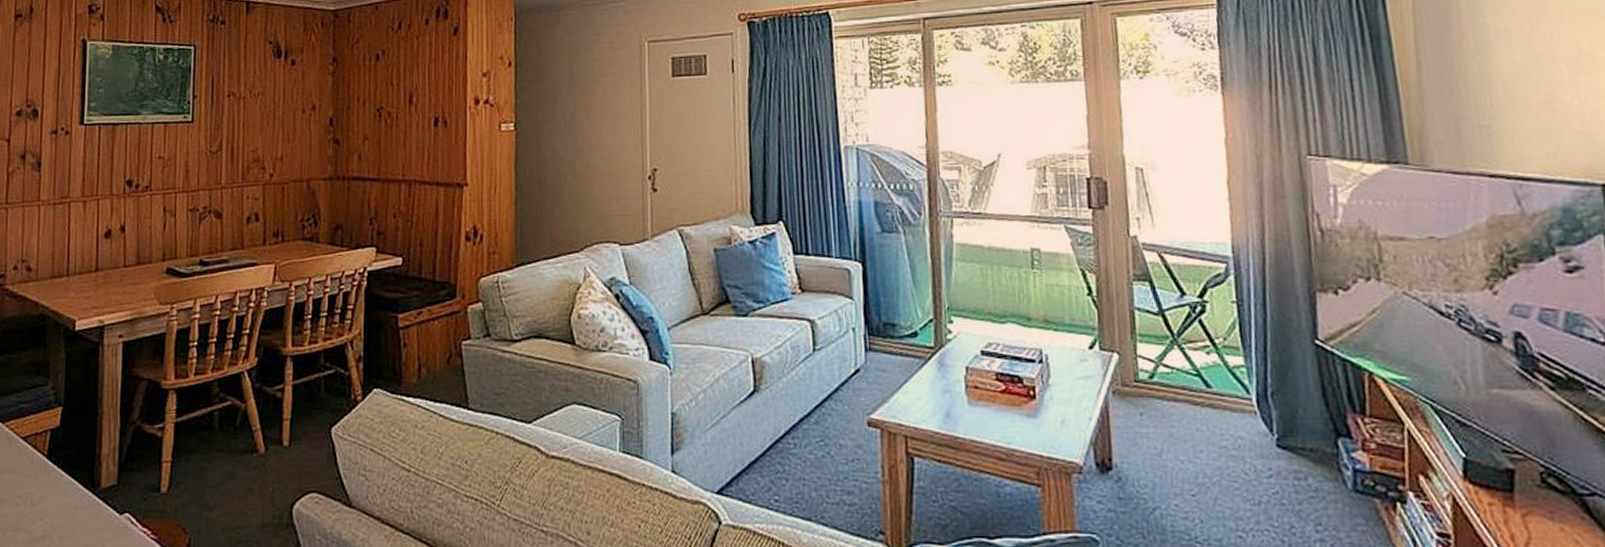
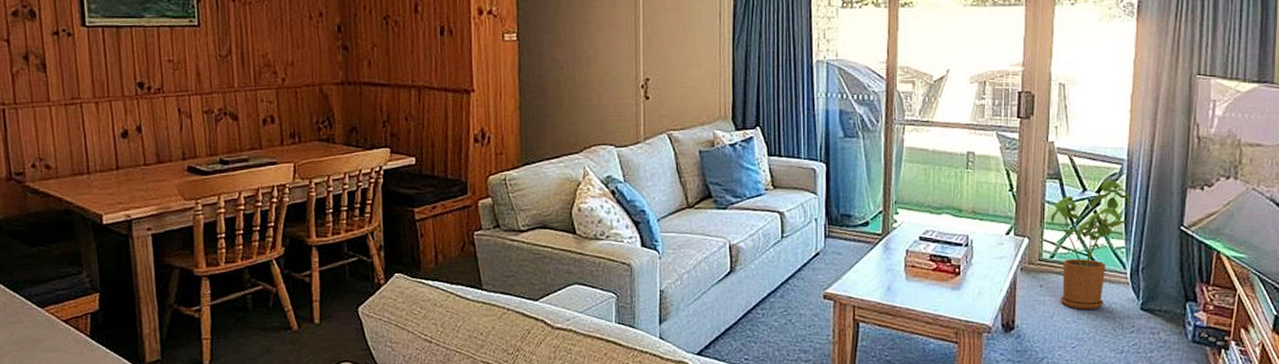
house plant: none [1143,282,1245,445] -> present [1050,180,1131,310]

